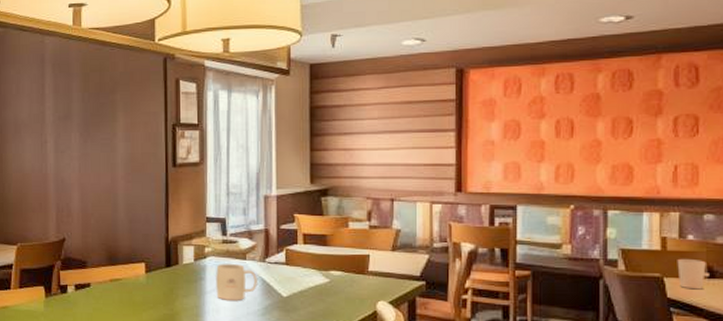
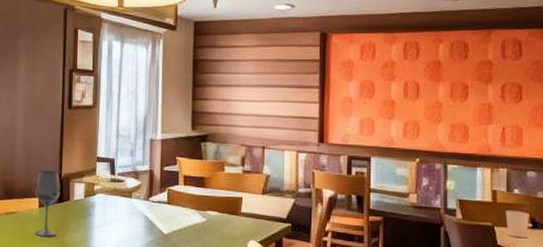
wineglass: none [141,234,168,303] -> present [35,170,60,237]
mug: present [216,263,257,300] -> none [103,200,141,236]

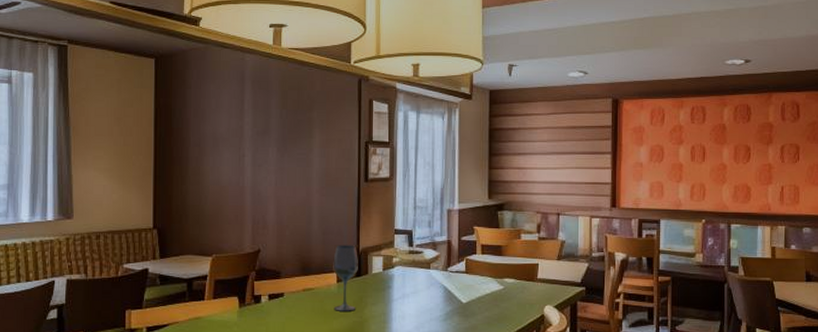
cup: present [505,210,532,239] -> none [783,265,807,291]

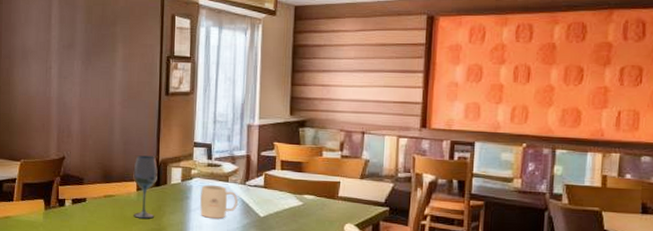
mug: none [402,272,440,307] -> present [200,184,238,219]

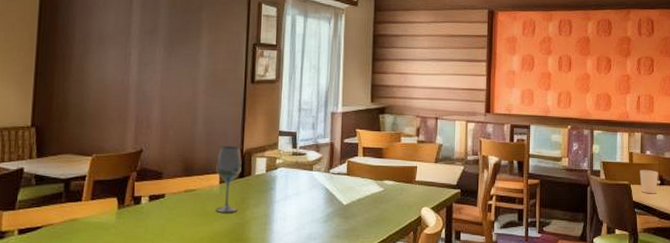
mug: present [200,184,238,219] -> none [284,174,322,209]
cup: none [614,195,643,224] -> present [639,169,660,194]

